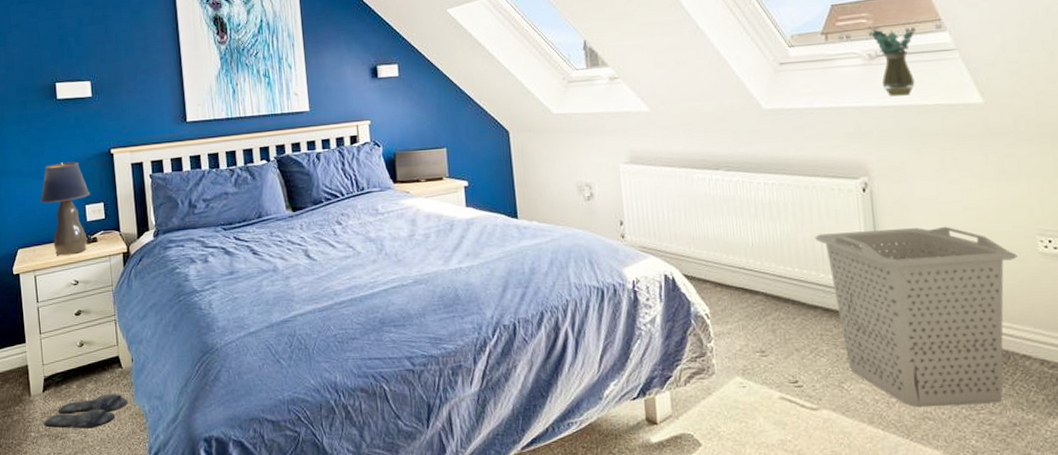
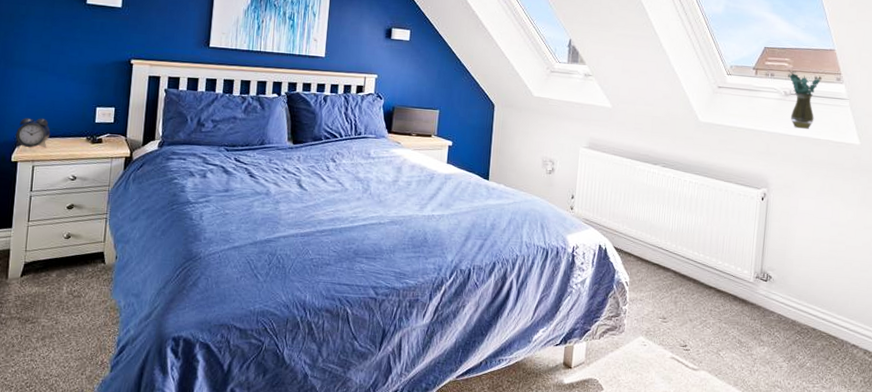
alarm clock: none [12,225,46,260] -> present [15,118,51,148]
table lamp: present [39,162,91,256] -> none [51,63,104,152]
slippers: present [44,393,128,429] -> none [16,285,105,316]
laundry basket: present [814,226,1017,407] -> none [719,229,862,380]

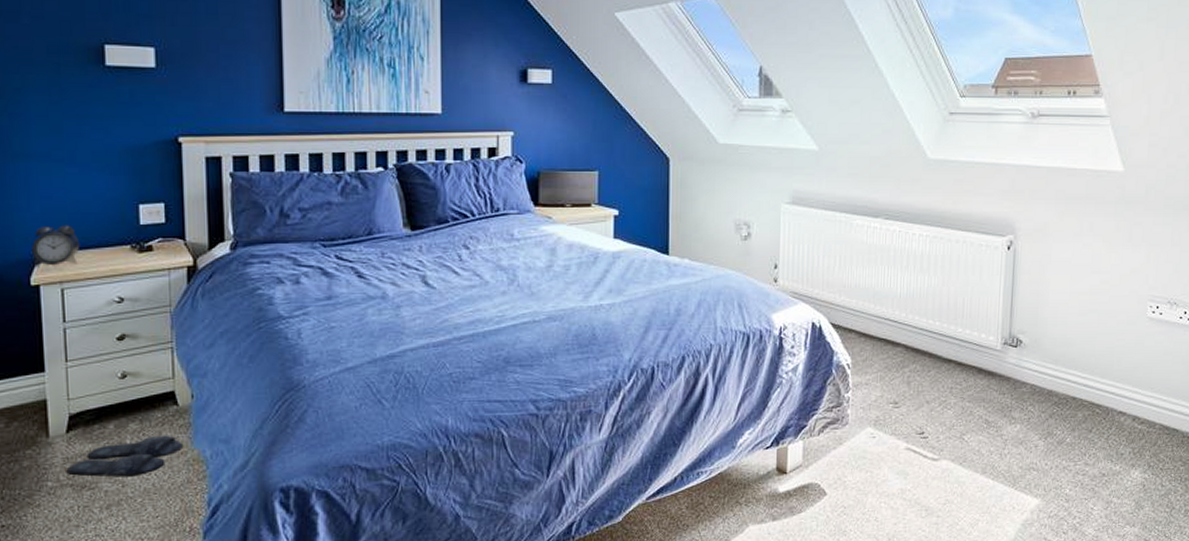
slippers: none [16,285,105,316] -> present [66,435,184,477]
vase: present [788,70,821,129] -> none [1035,85,1075,157]

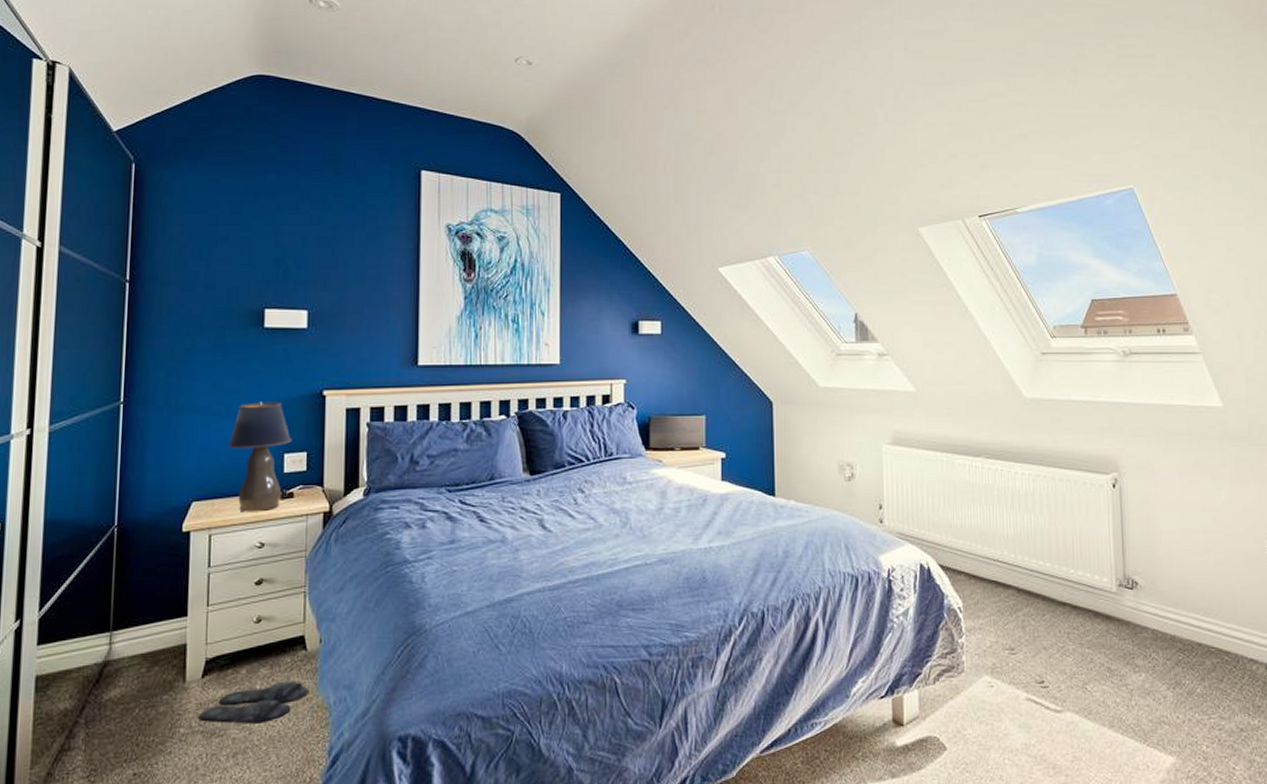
alarm clock: present [30,225,80,268] -> none [185,474,230,515]
table lamp: none [73,148,147,266] -> present [227,401,293,512]

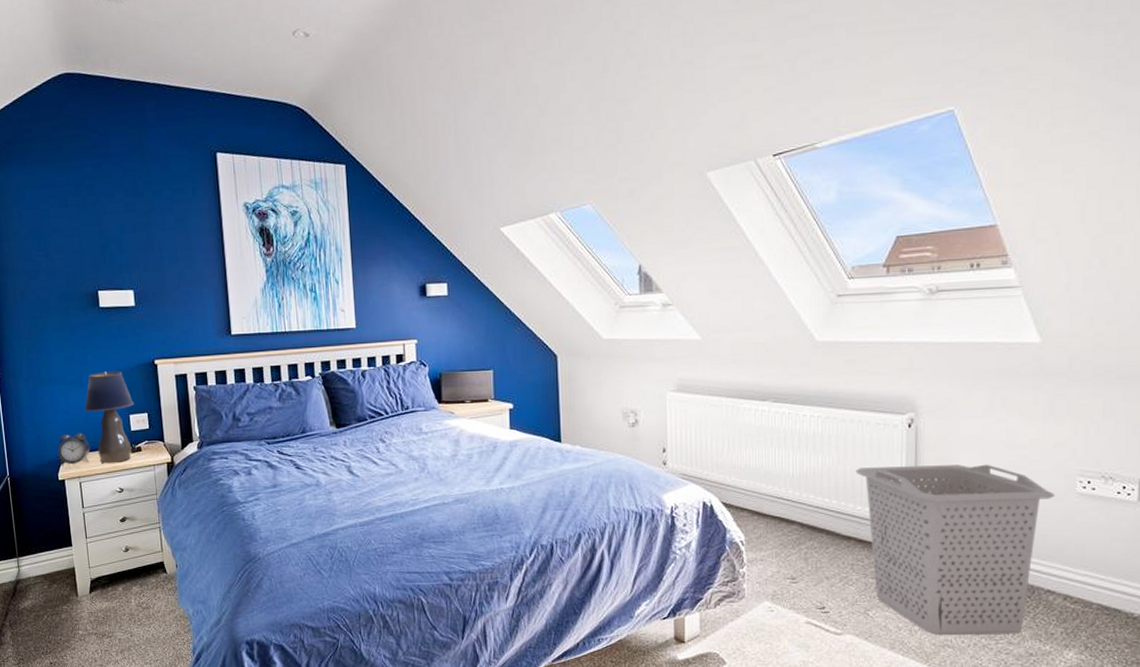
alarm clock: none [185,474,230,515] -> present [57,433,91,467]
slippers: present [198,680,310,724] -> none [91,596,173,629]
laundry basket: none [1066,526,1248,710] -> present [855,464,1055,635]

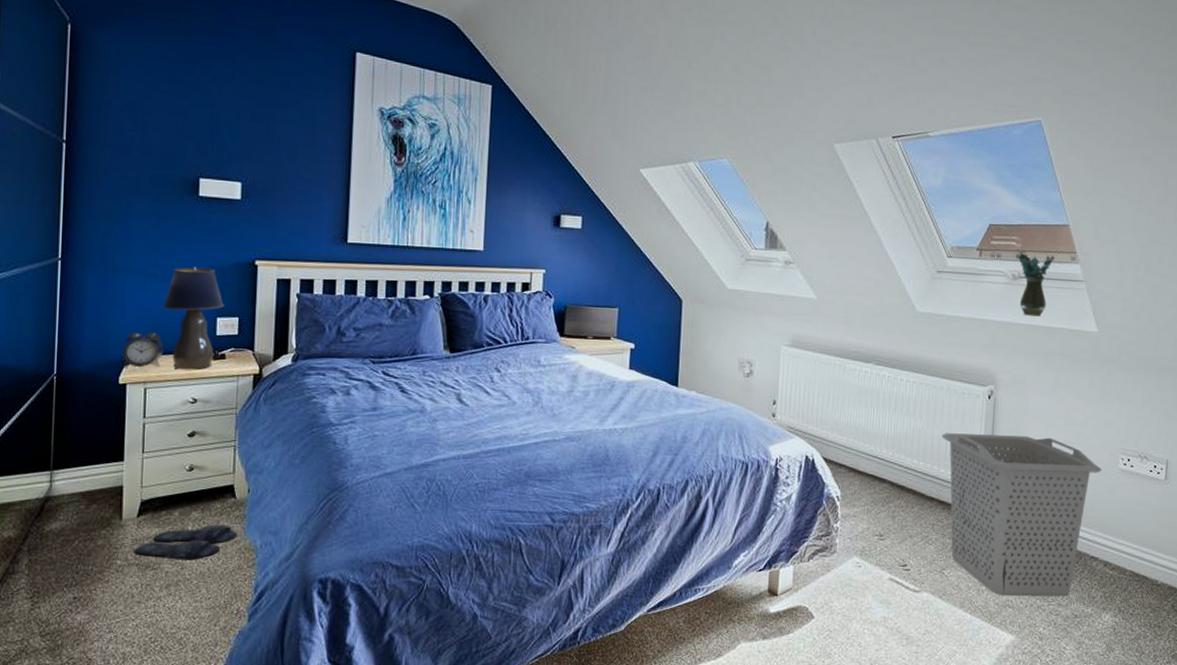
slippers: none [91,596,173,629] -> present [134,524,238,560]
vase: none [933,260,979,333] -> present [1016,249,1053,317]

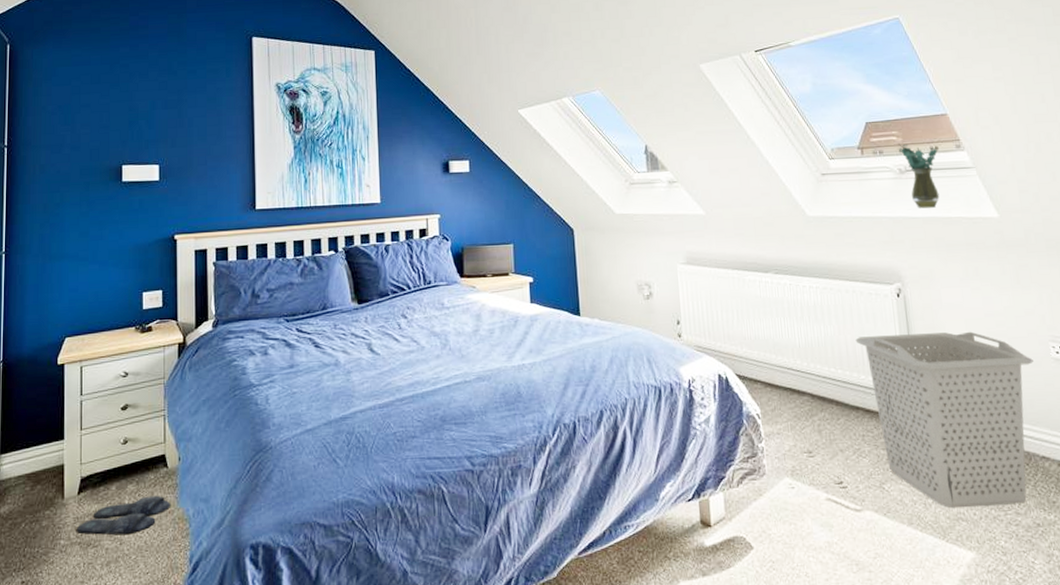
alarm clock: present [121,332,164,368] -> none [59,312,97,349]
table lamp: present [162,267,225,370] -> none [93,246,150,346]

